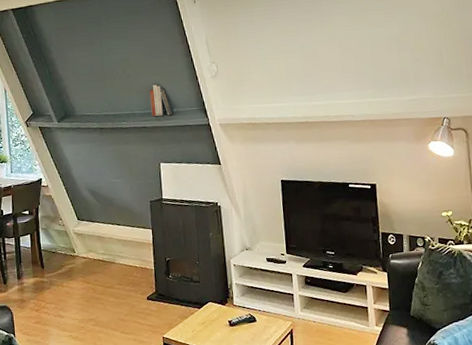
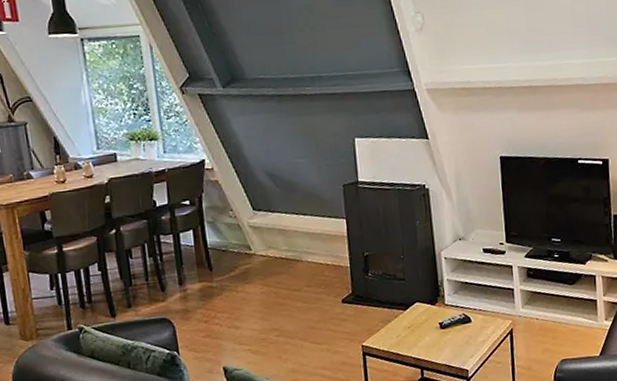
books: present [149,84,173,116] -> none [339,39,369,80]

